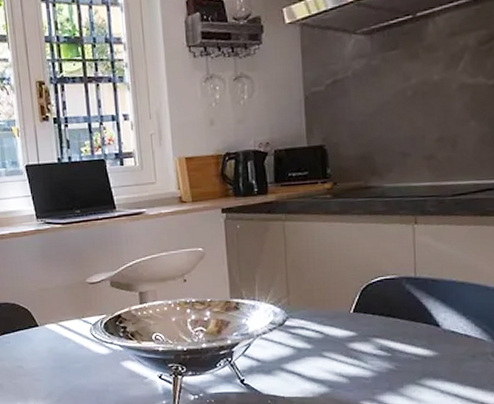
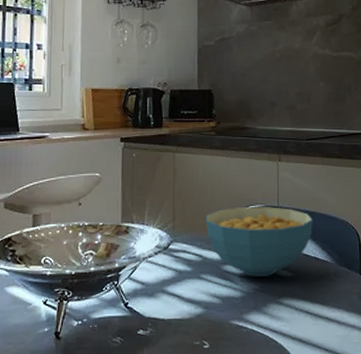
cereal bowl: none [325,277,464,356] -> present [205,207,314,277]

